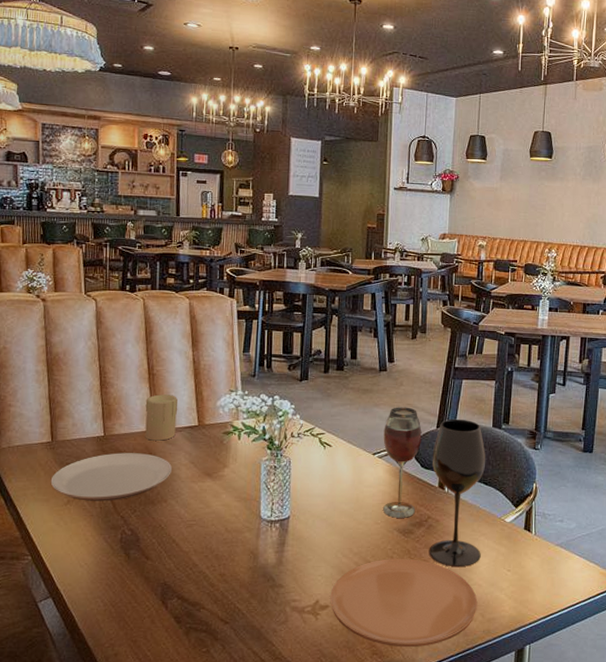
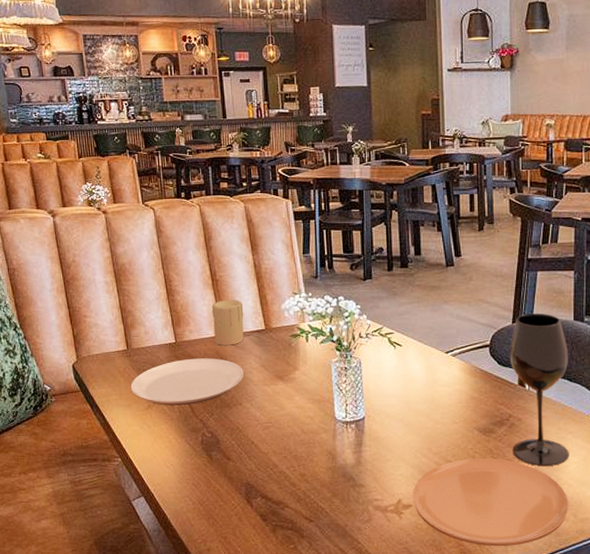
wineglass: present [383,407,422,518] -> none [455,303,497,417]

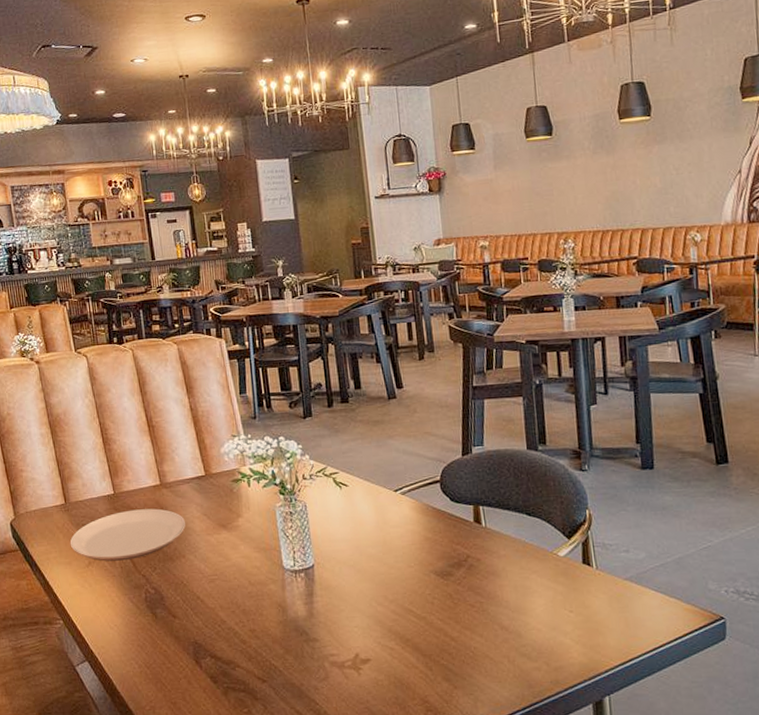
candle: present [211,300,244,346] -> none [149,445,184,495]
plate: present [412,458,569,547] -> none [370,604,540,703]
wineglass: present [509,313,569,466] -> none [461,443,535,610]

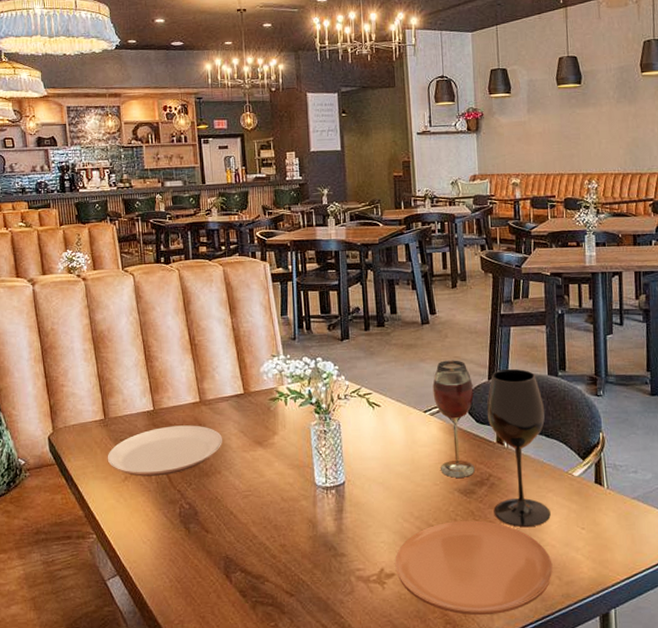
plate: none [370,604,540,703] -> present [395,520,553,616]
wineglass: none [402,436,452,559] -> present [432,360,476,478]
wineglass: none [461,443,535,610] -> present [486,368,551,527]

